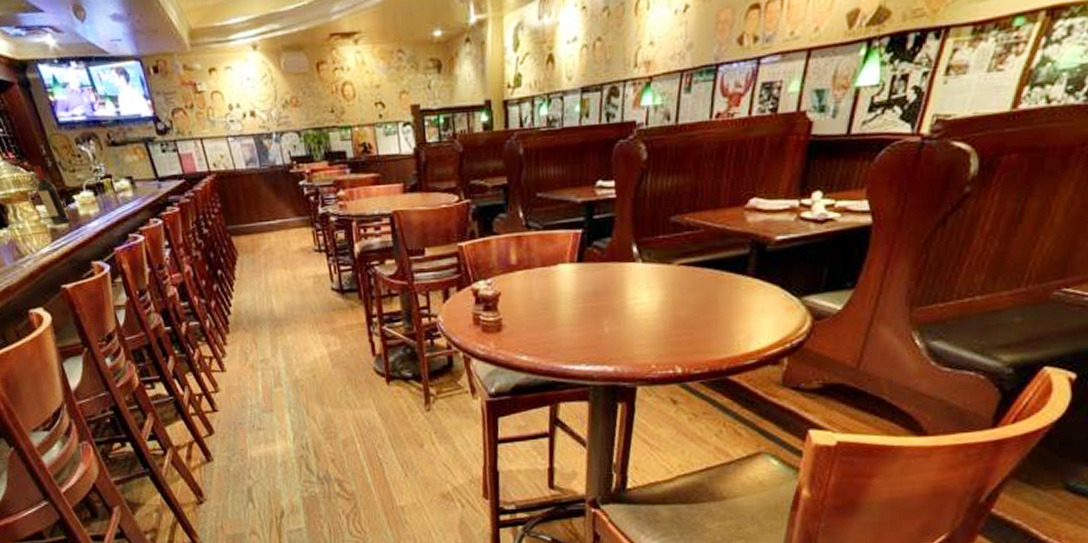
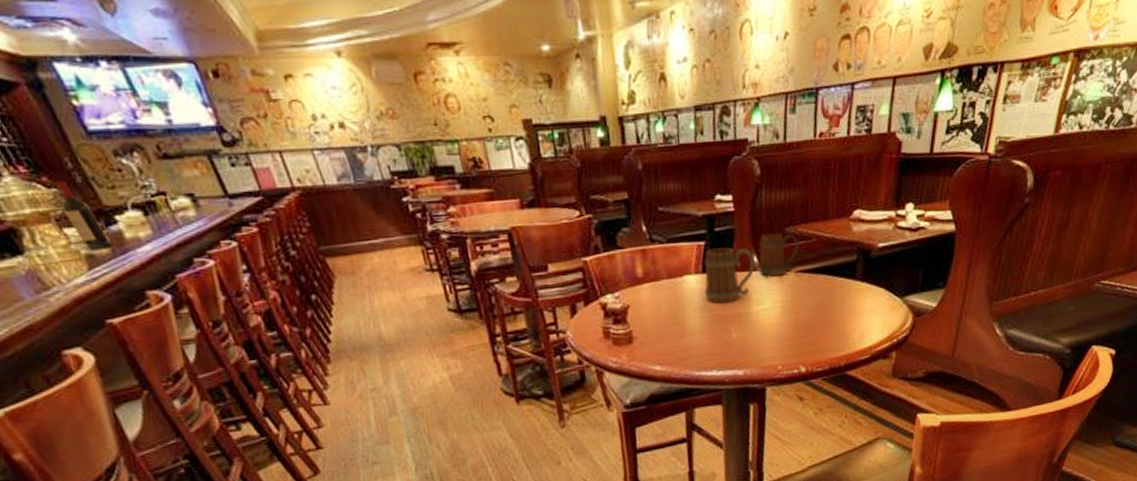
beer mug: none [579,236,634,295] -> present [704,247,755,304]
beer mug: none [637,222,684,269] -> present [758,233,799,277]

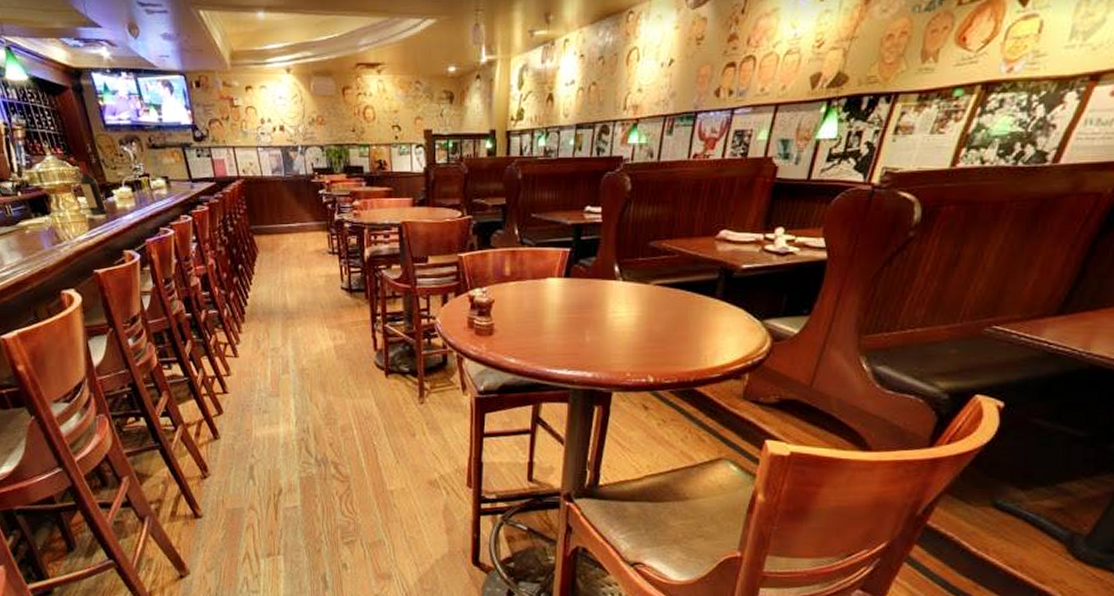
beer mug: present [704,247,755,304] -> none [565,256,615,307]
beer mug: present [758,233,799,277] -> none [618,246,661,287]

